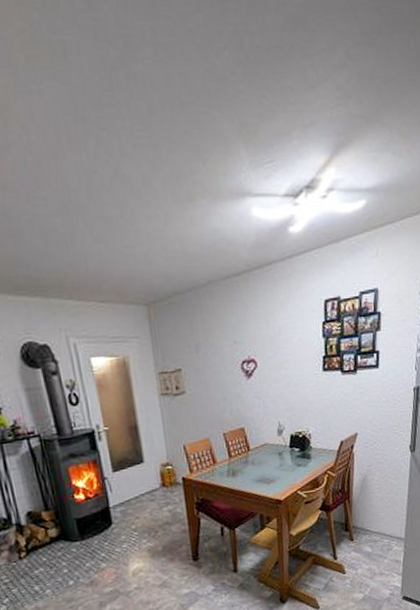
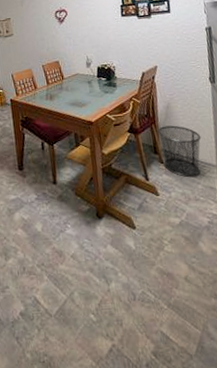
waste bin: none [351,499,394,553] -> present [158,125,202,177]

